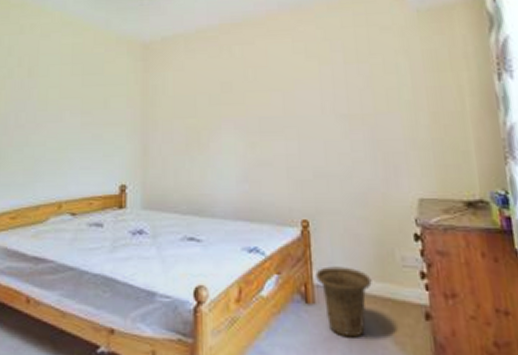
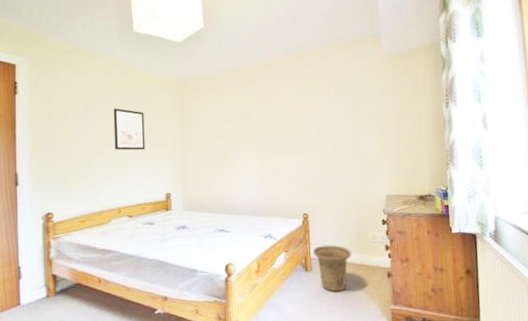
wall art: none [59,74,98,128] -> present [113,108,145,151]

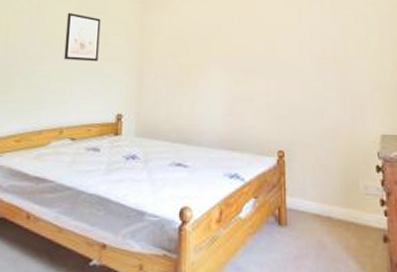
basket: present [313,244,352,292] -> none [289,192,338,257]

